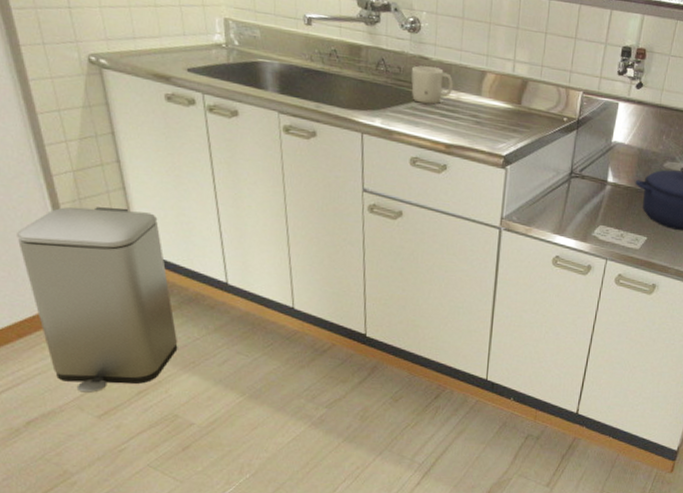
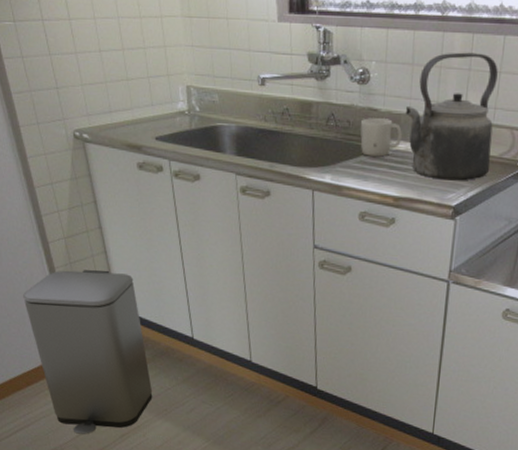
kettle: none [455,10,544,132] -> present [405,52,498,181]

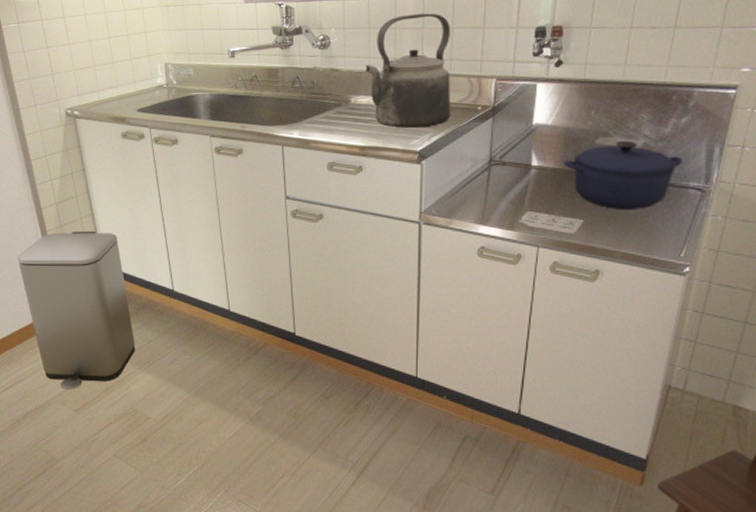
mug: present [360,118,402,157] -> none [323,77,363,112]

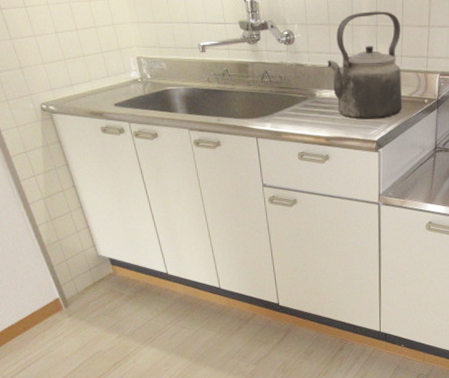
pedal bin: present [18,230,136,389] -> none [11,223,138,367]

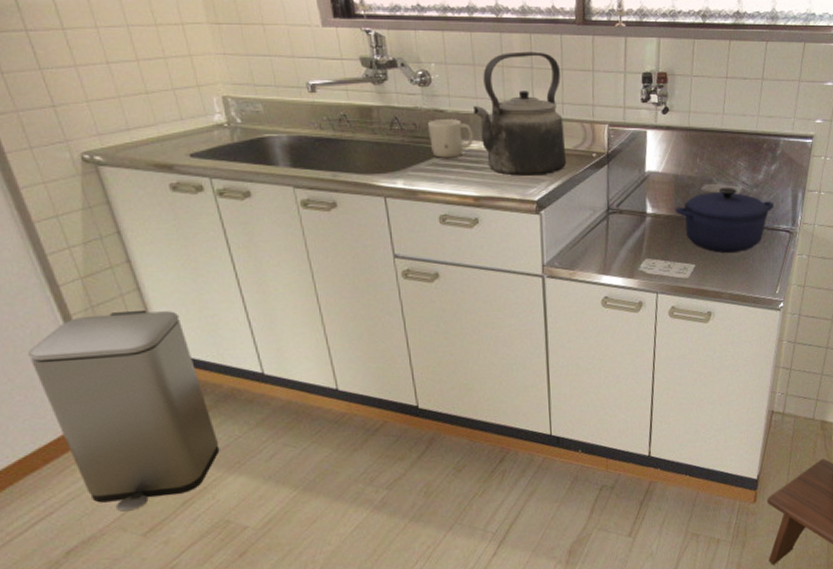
pedal bin: none [11,223,138,367] -> present [28,309,220,512]
mug: none [290,72,327,105] -> present [427,119,473,158]

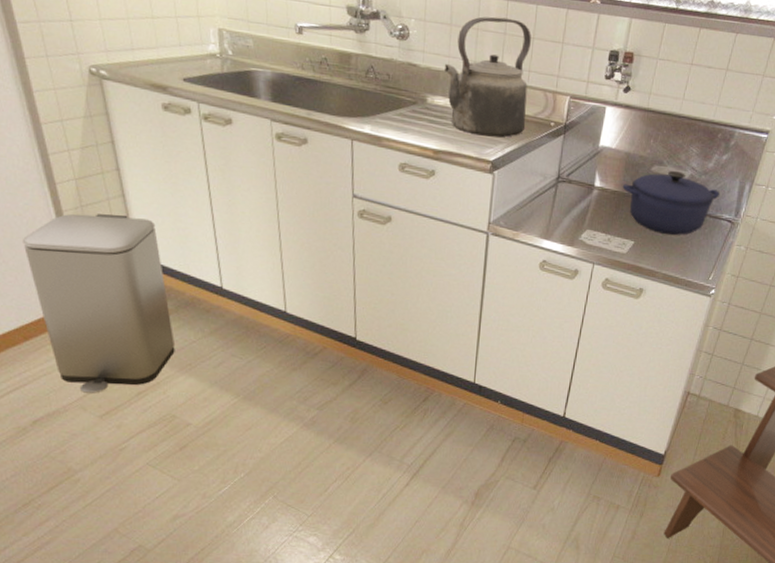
mug: present [427,119,473,158] -> none [399,72,441,111]

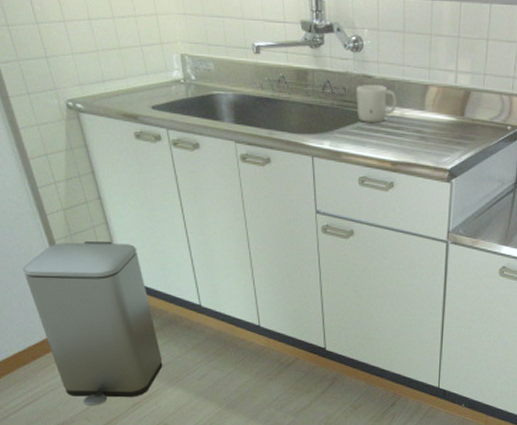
mug: none [399,72,441,111] -> present [355,85,397,123]
kettle: present [443,16,531,137] -> none [398,20,486,145]

